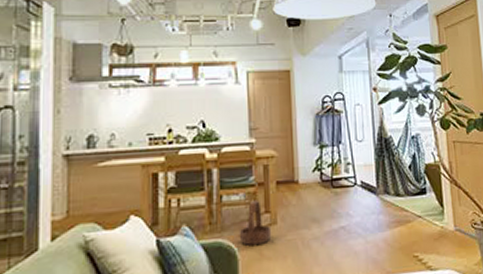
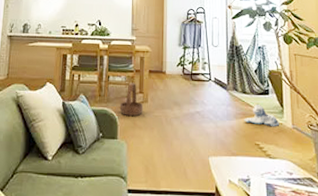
plush toy: none [399,206,441,233] -> present [244,104,280,127]

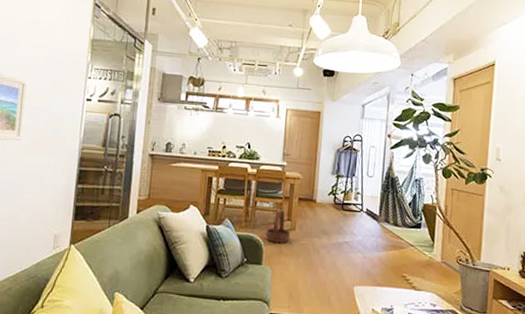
plush toy: present [244,104,280,127] -> none [393,237,429,261]

